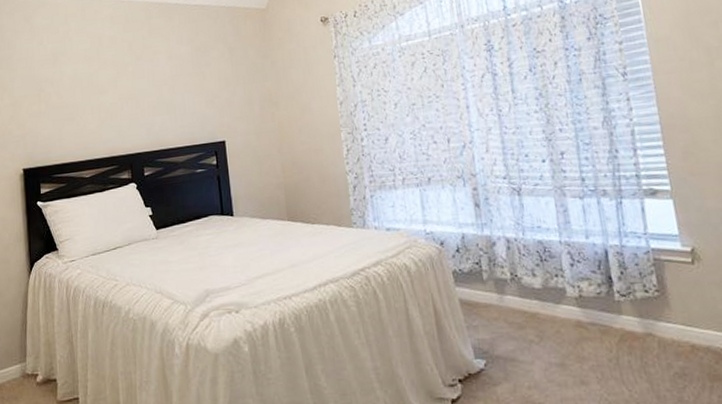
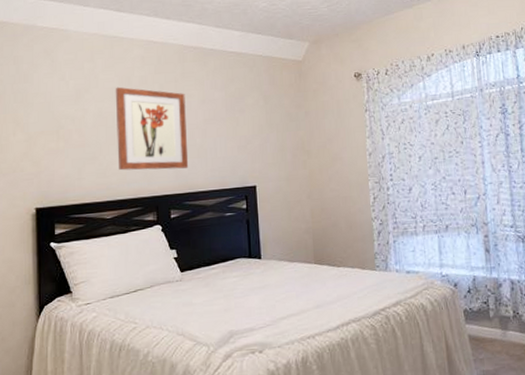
wall art: none [88,48,159,130] -> present [115,87,189,171]

